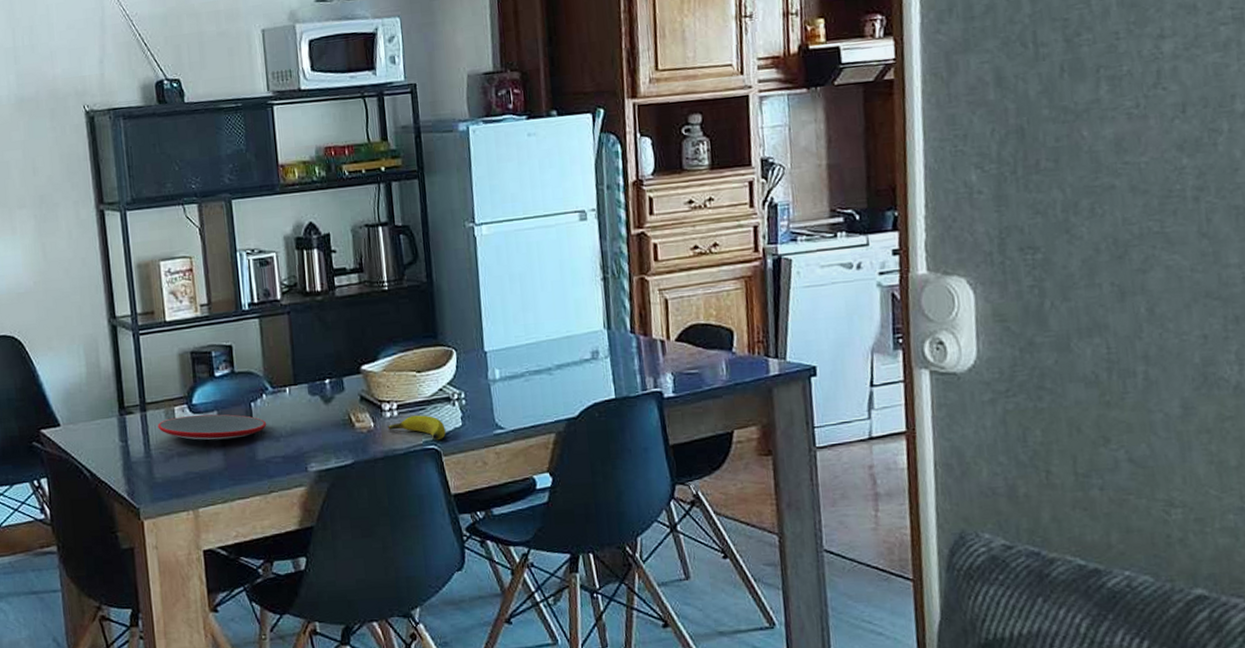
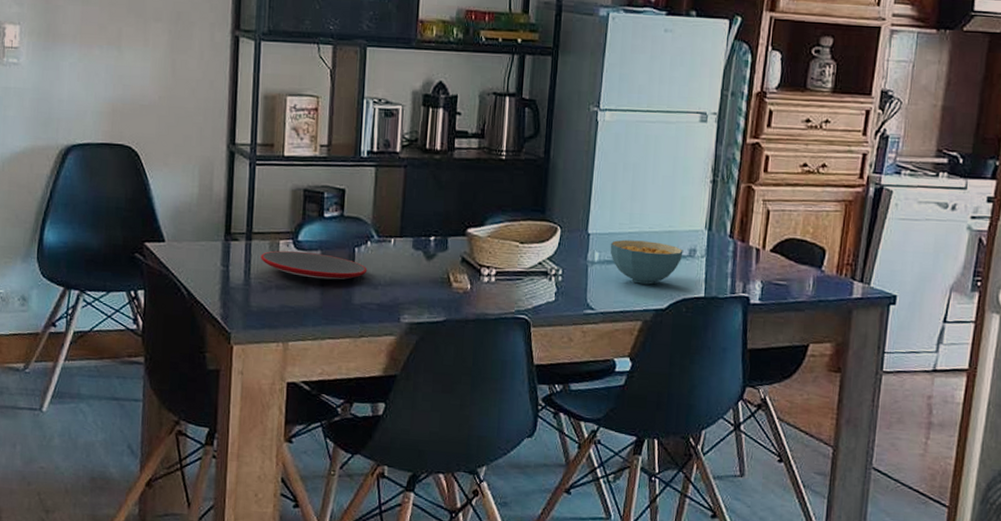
banana: present [387,415,446,441] -> none [483,284,539,311]
cereal bowl: none [509,349,586,395] -> present [610,239,683,285]

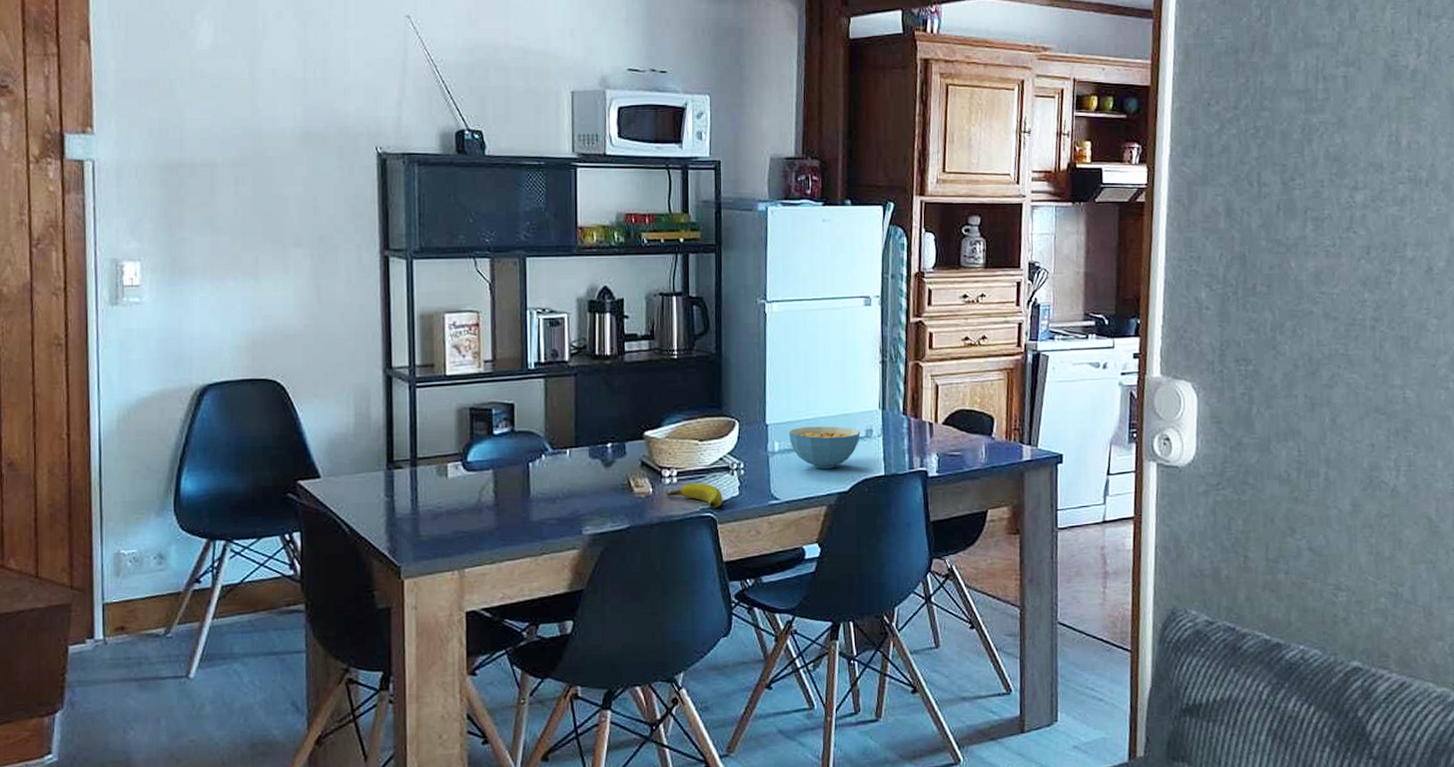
plate: present [261,250,368,280] -> none [428,472,544,499]
banana: none [483,284,539,311] -> present [665,483,723,509]

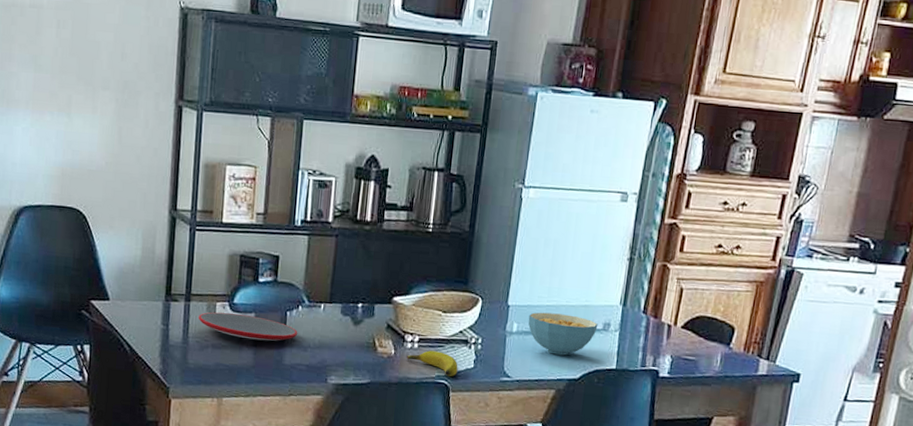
plate: none [428,472,544,499] -> present [198,312,298,341]

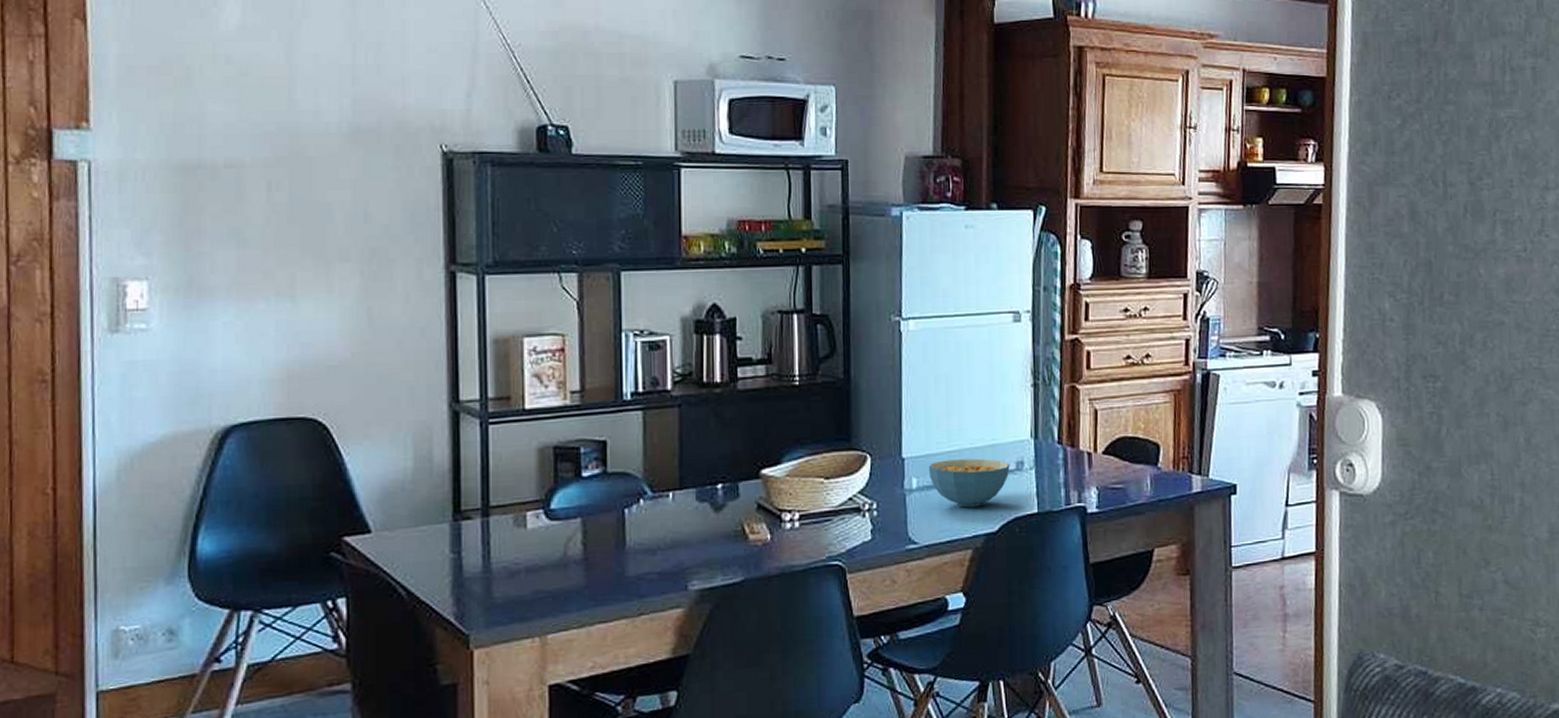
plate: present [198,312,298,341] -> none [503,521,642,553]
banana: present [406,350,458,377] -> none [786,527,853,556]

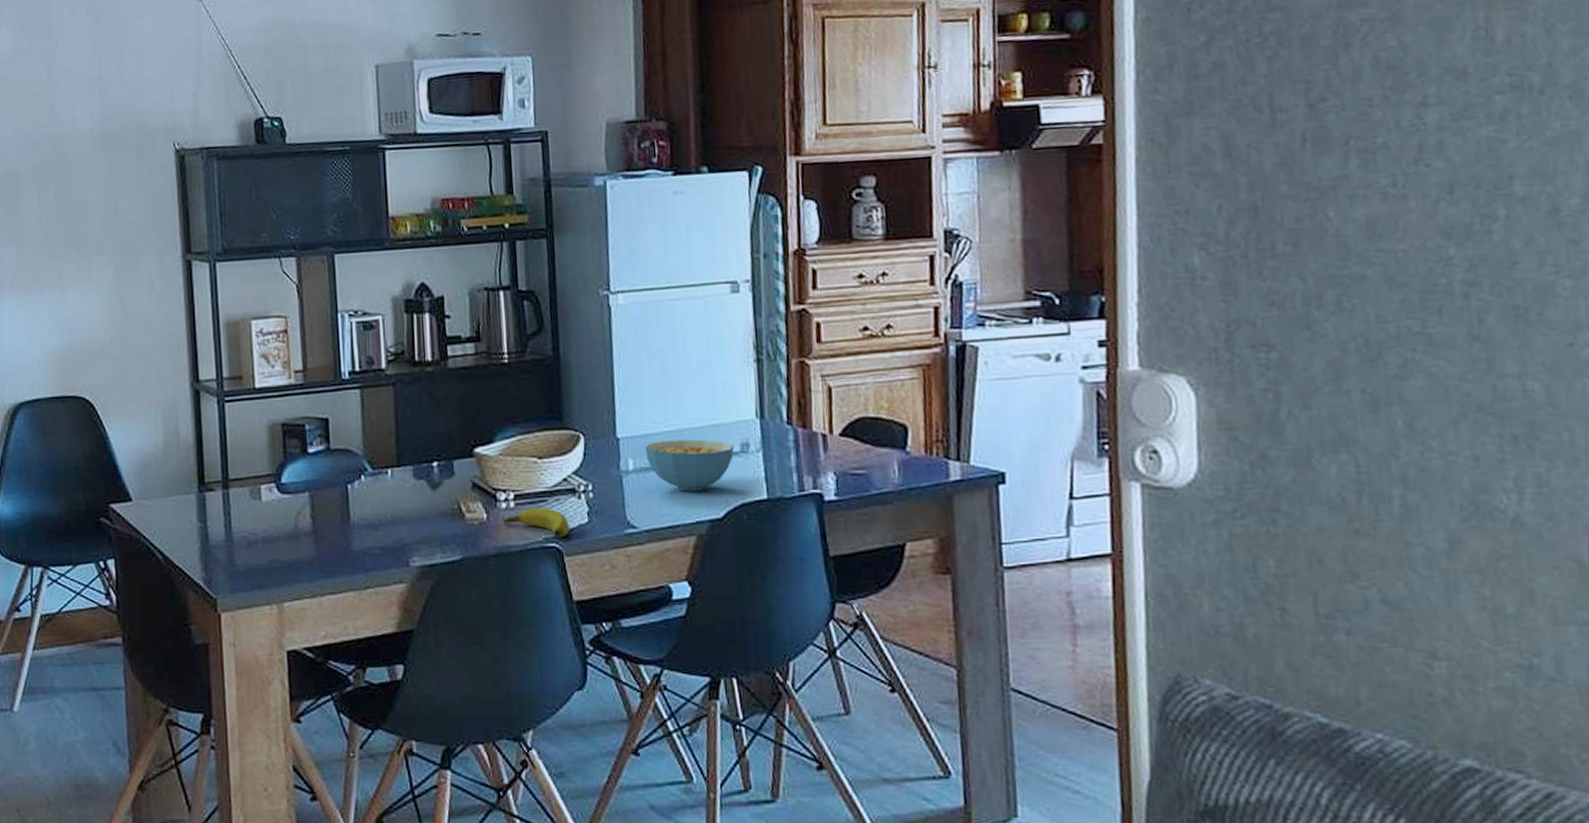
banana: none [786,527,853,556] -> present [502,508,569,538]

